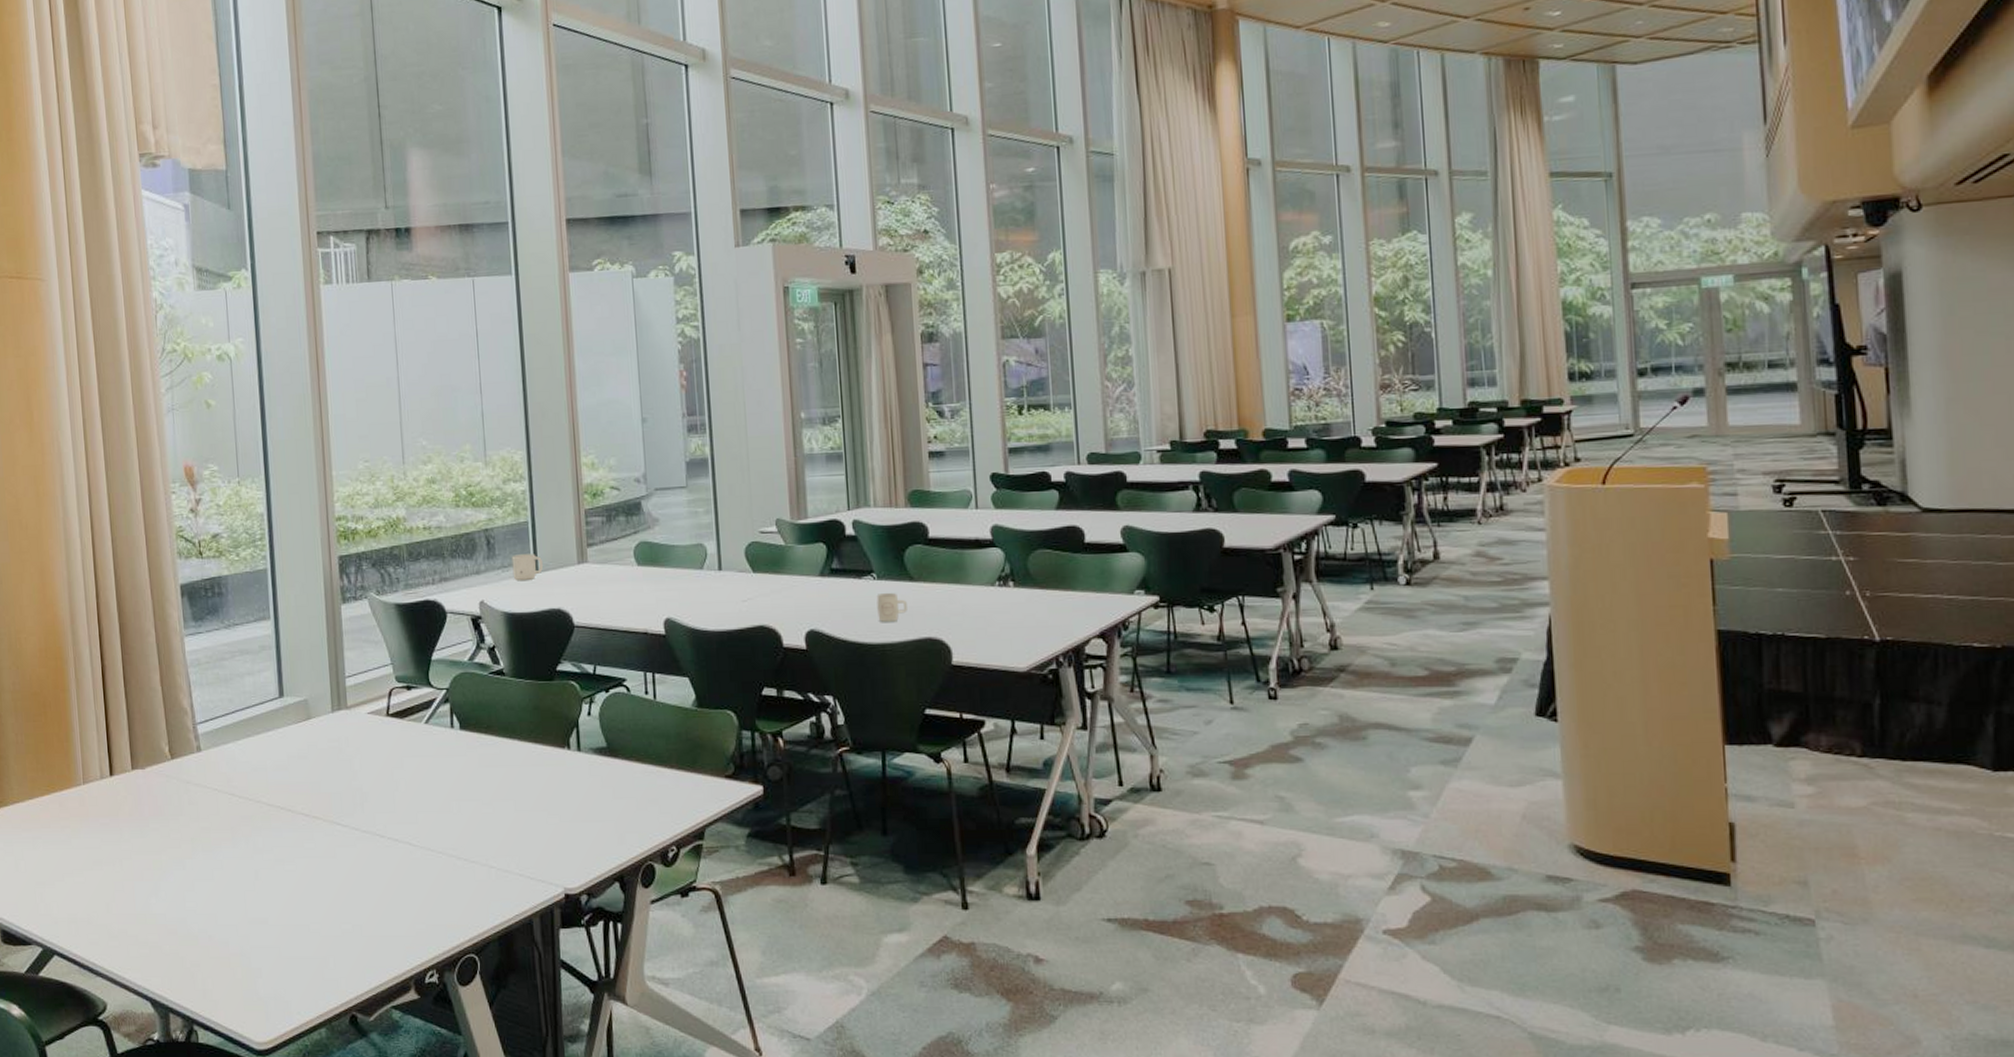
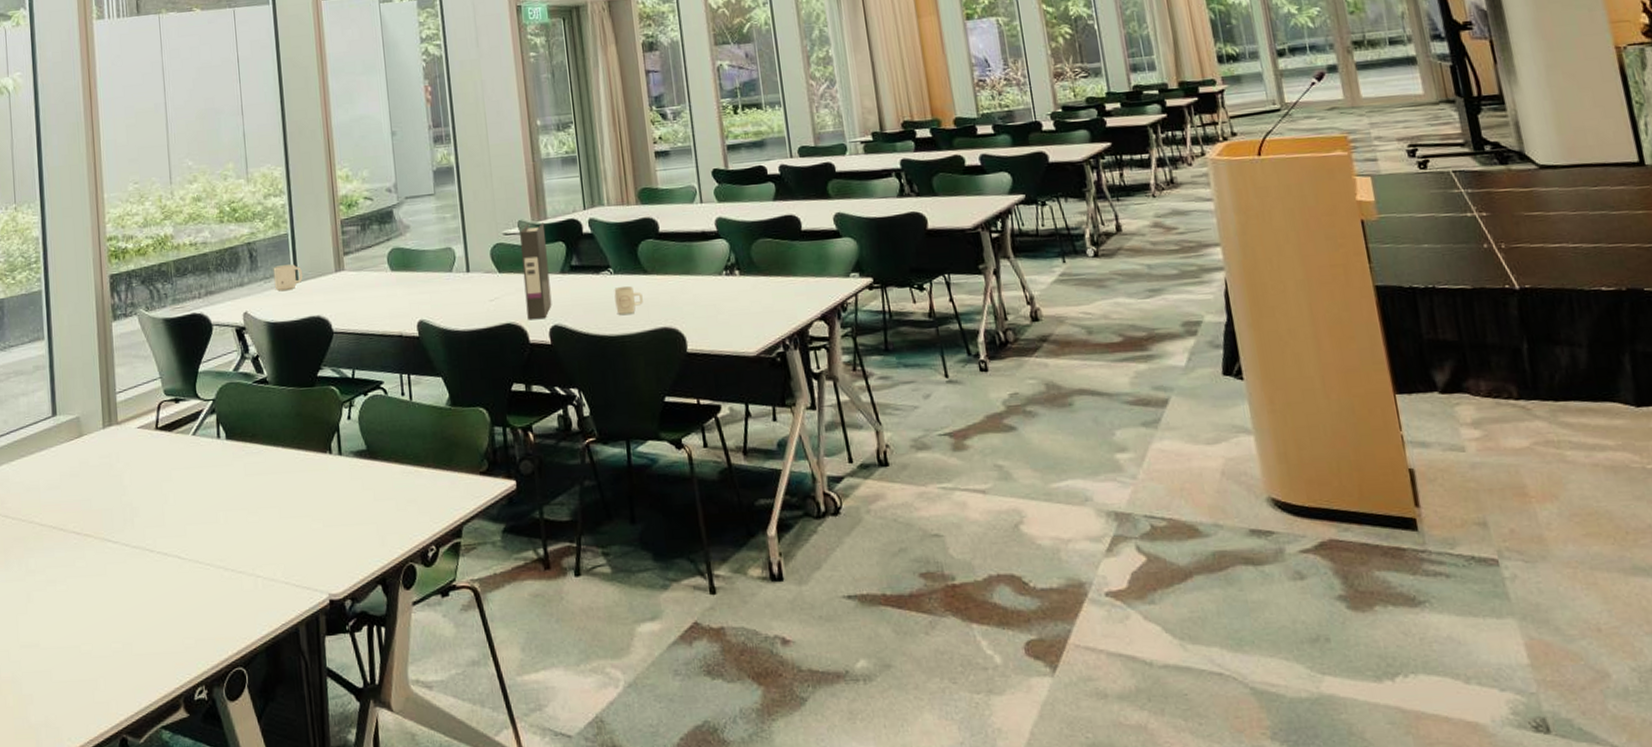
binder: none [777,522,809,623] -> present [520,222,552,320]

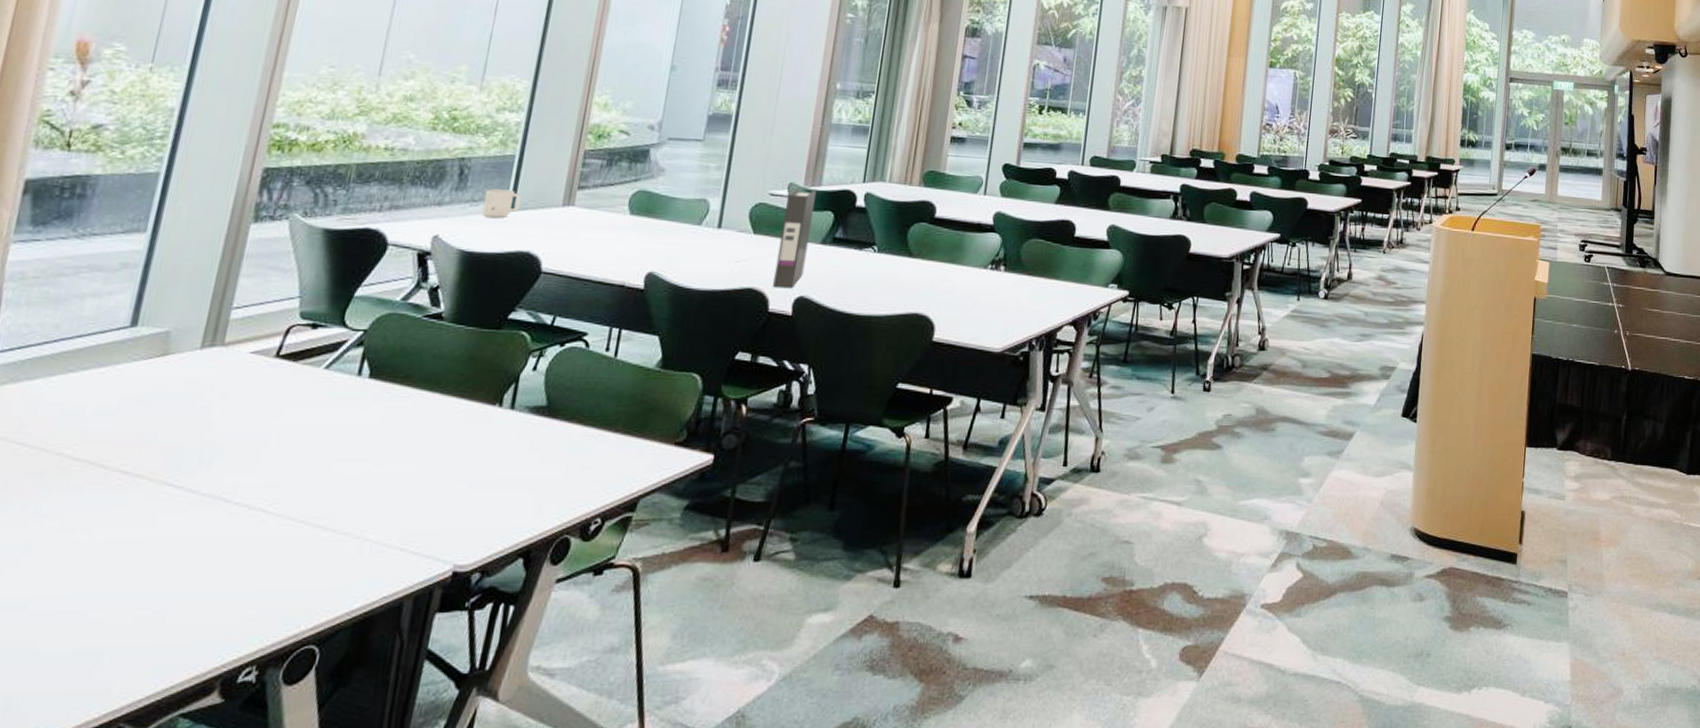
mug: present [614,286,643,315] -> none [870,265,902,295]

